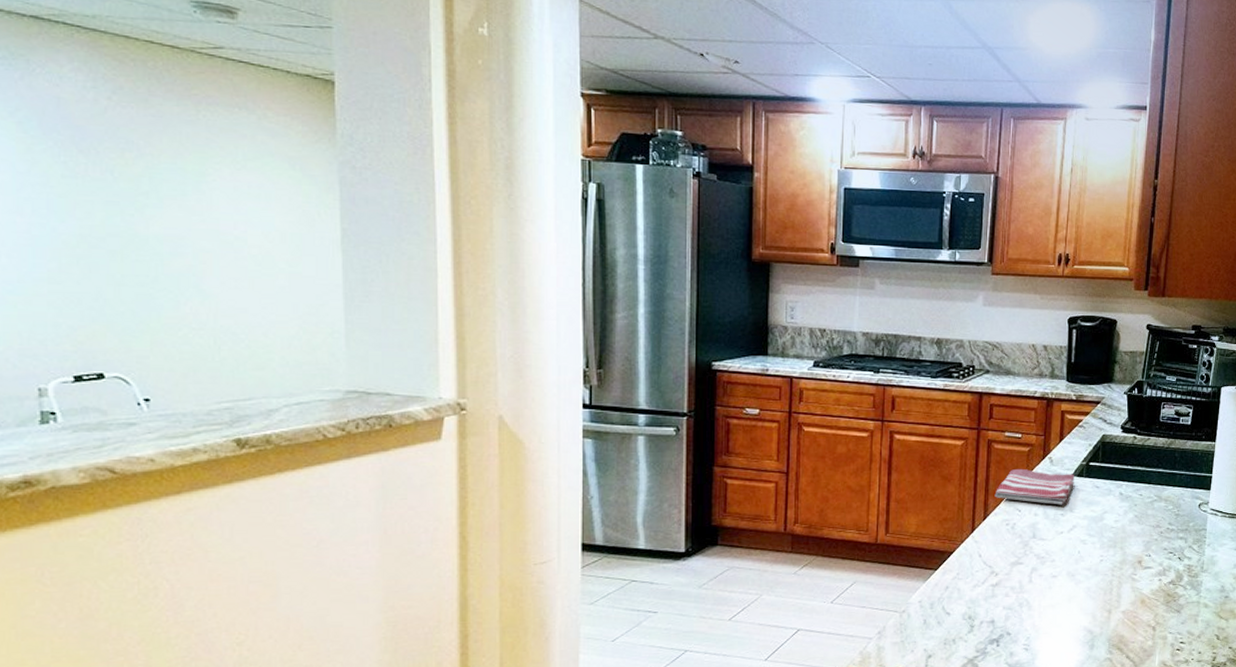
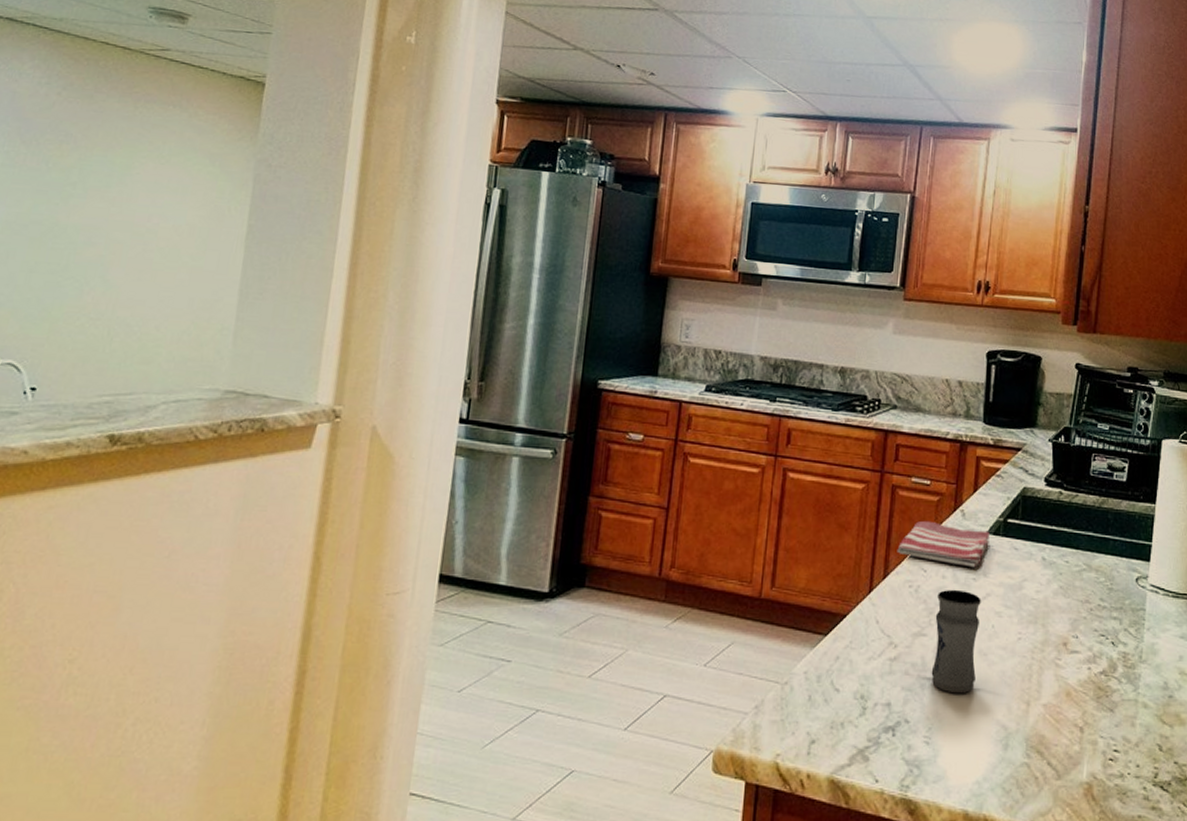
jar: none [1028,524,1069,609] -> present [931,589,981,694]

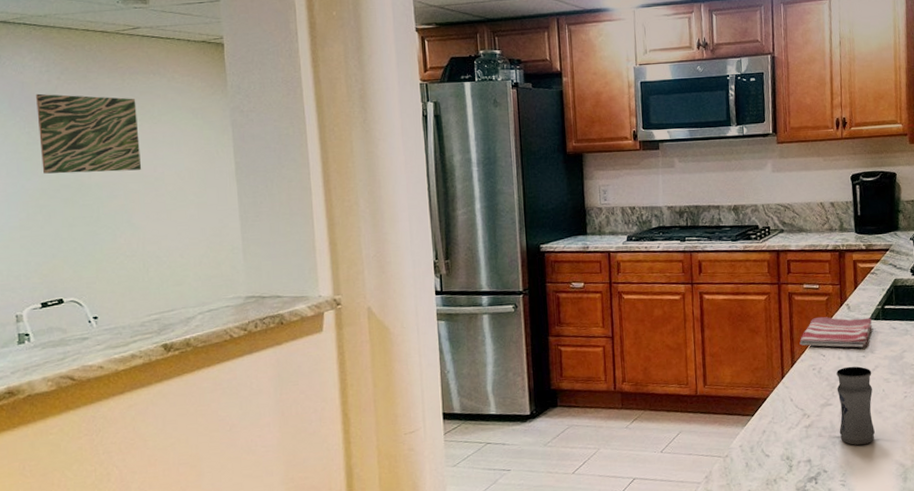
wall art: none [12,107,145,217] -> present [36,93,142,174]

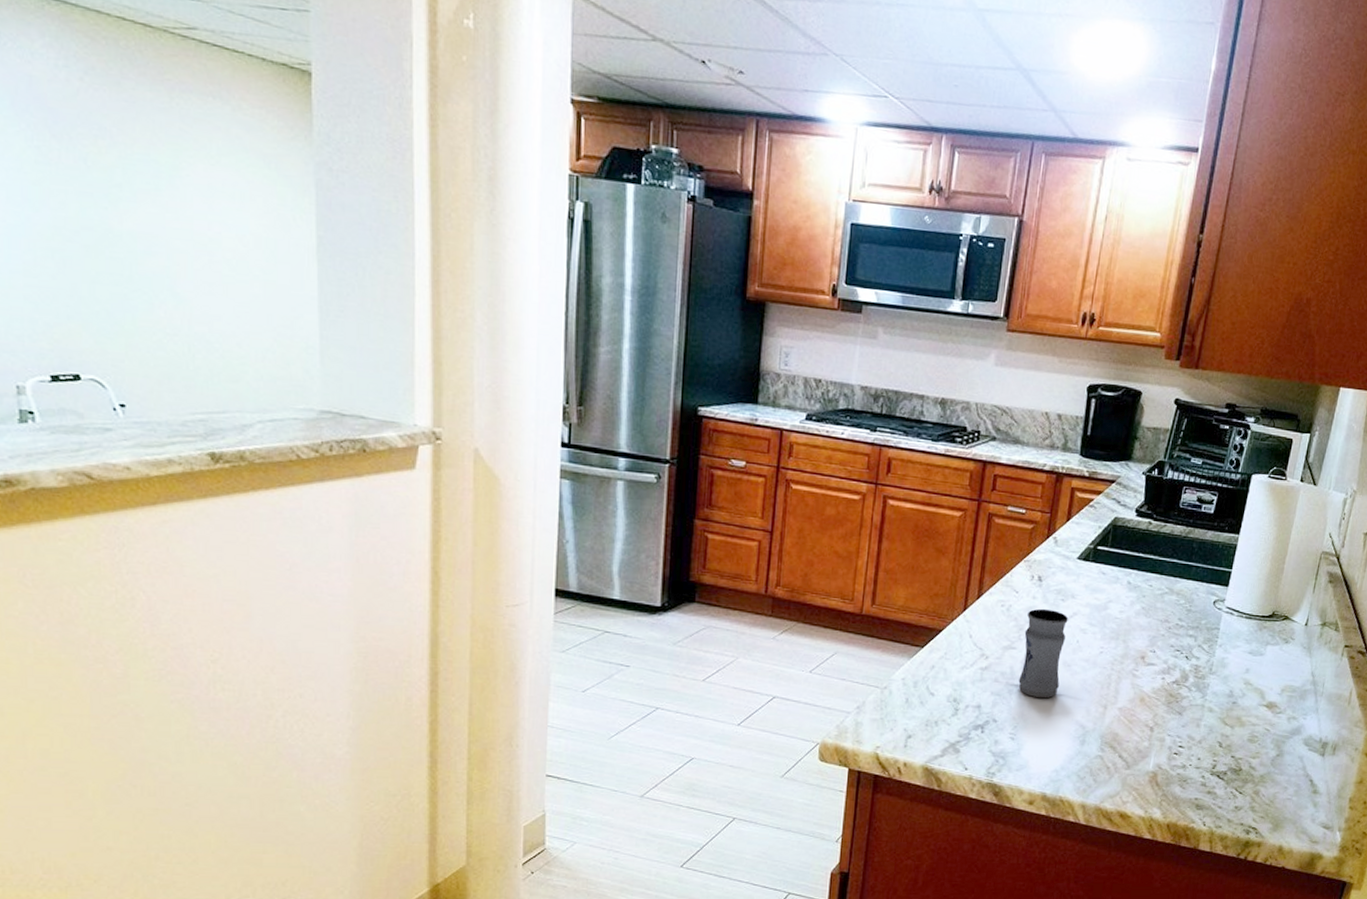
wall art: present [36,93,142,174] -> none [49,95,192,224]
dish towel: present [799,317,872,348] -> none [991,547,1080,590]

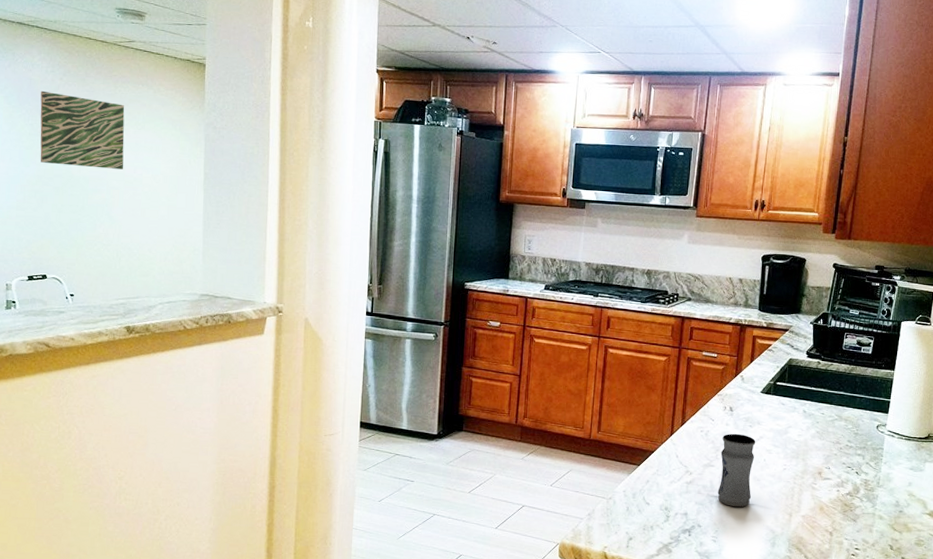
wall art: none [49,95,192,224] -> present [40,90,125,170]

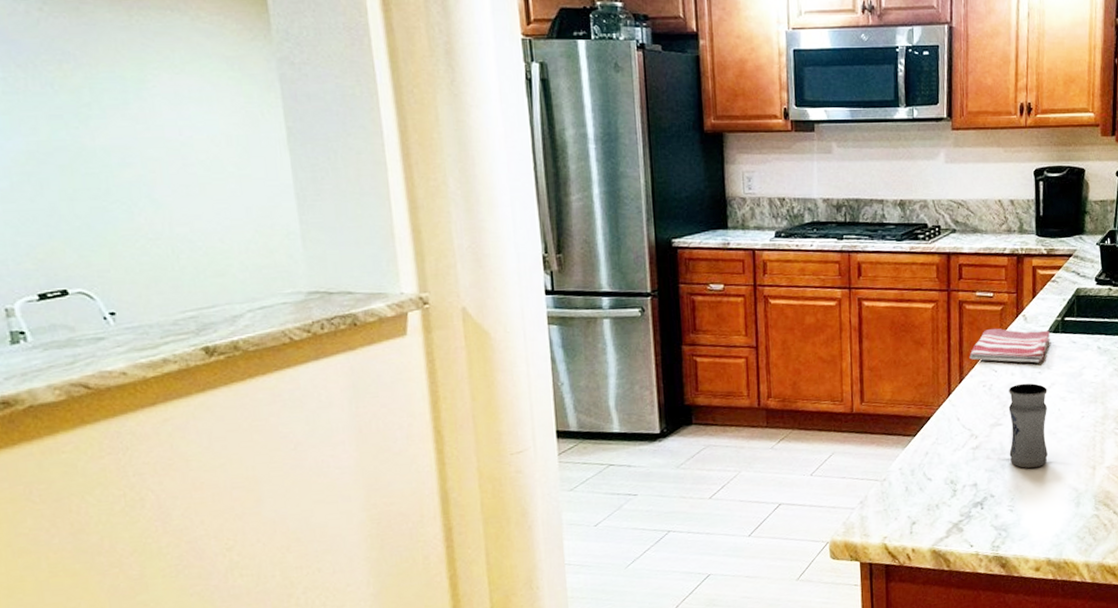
wall art: present [40,90,125,170] -> none [10,28,163,133]
dish towel: none [691,384,763,418] -> present [969,328,1050,363]

